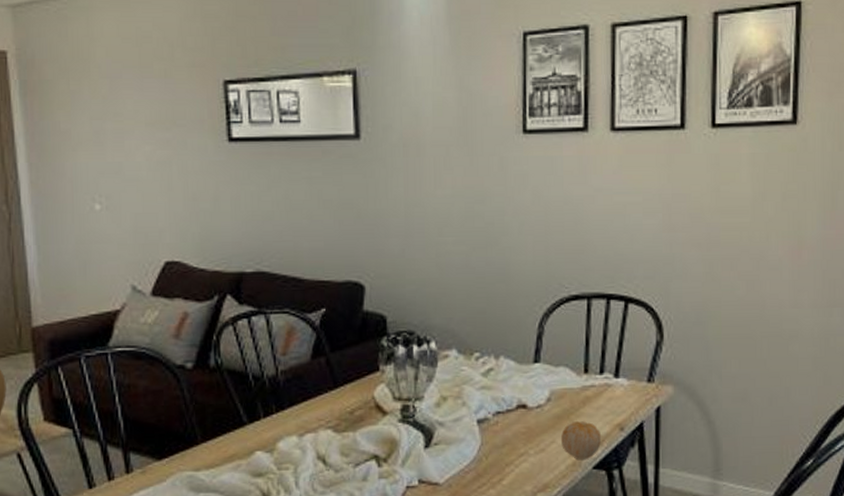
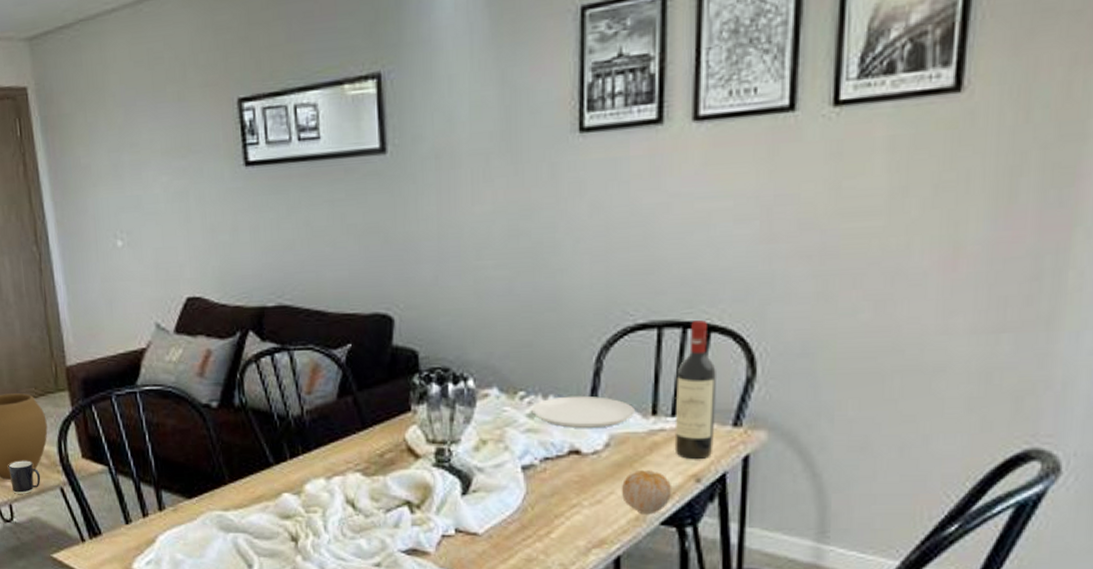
plate: none [485,356,571,386] -> present [531,395,636,429]
wine bottle: none [602,293,635,410] -> present [674,320,718,459]

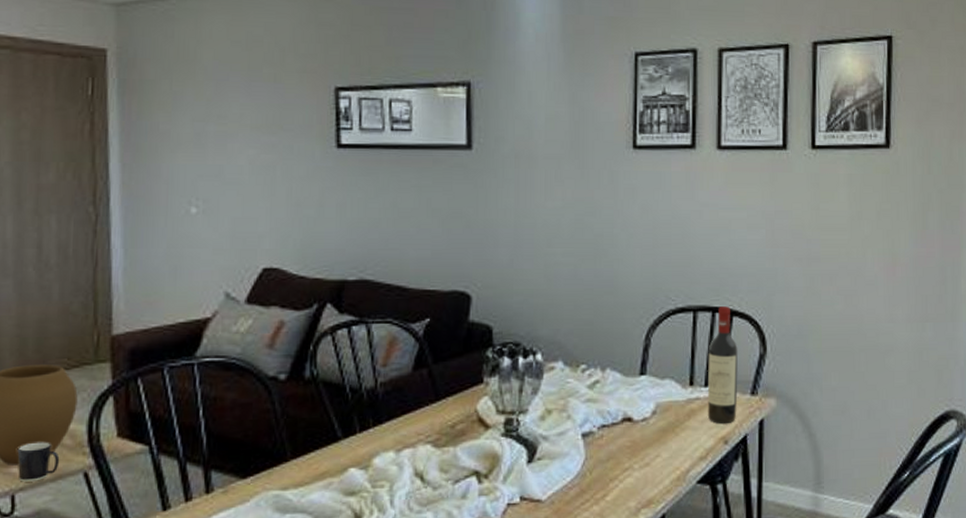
plate: present [531,395,636,429] -> none [591,369,677,399]
fruit: present [621,470,672,513] -> none [665,434,706,474]

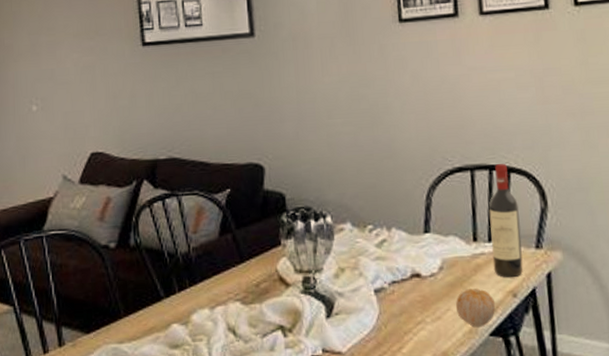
fruit: none [665,434,706,474] -> present [455,288,496,327]

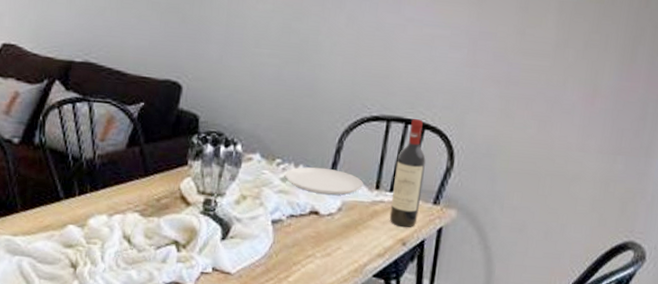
plate: none [378,227,461,255] -> present [284,167,364,195]
fruit: present [455,288,496,327] -> none [346,232,385,267]

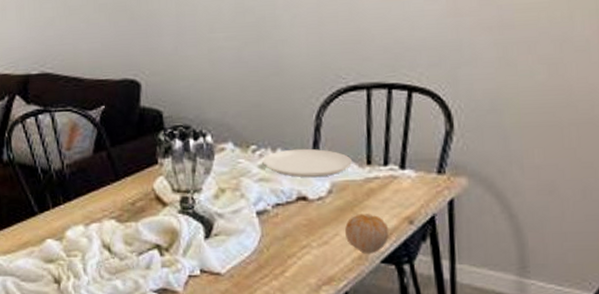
fruit: none [346,232,385,267] -> present [344,214,390,253]
wine bottle: present [389,119,426,227] -> none [386,82,422,203]

